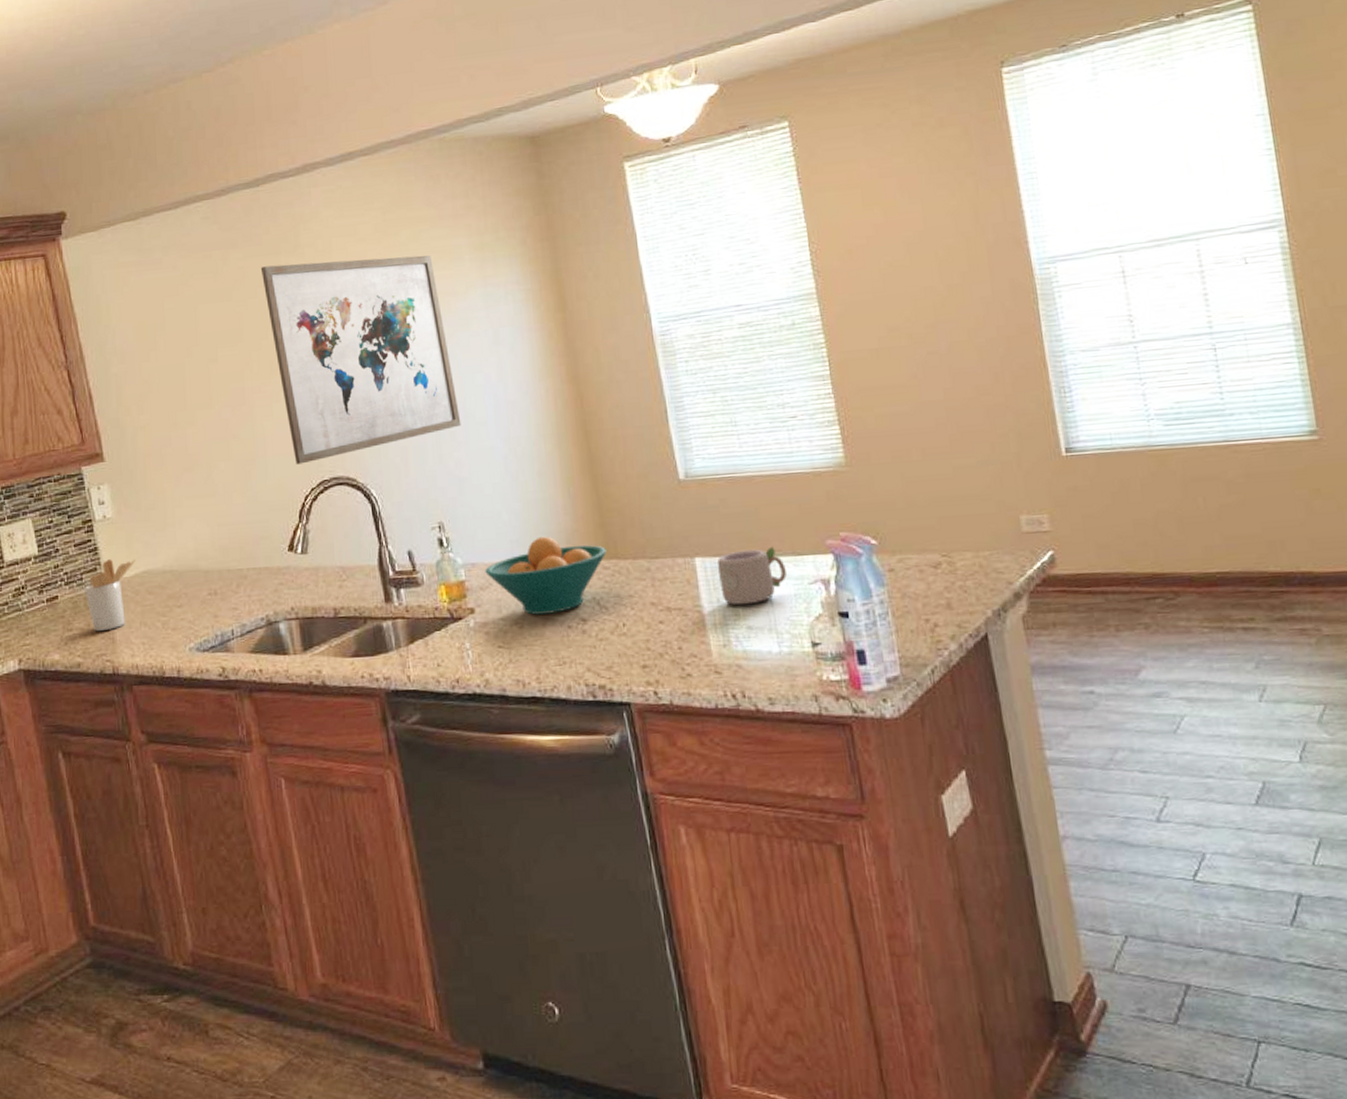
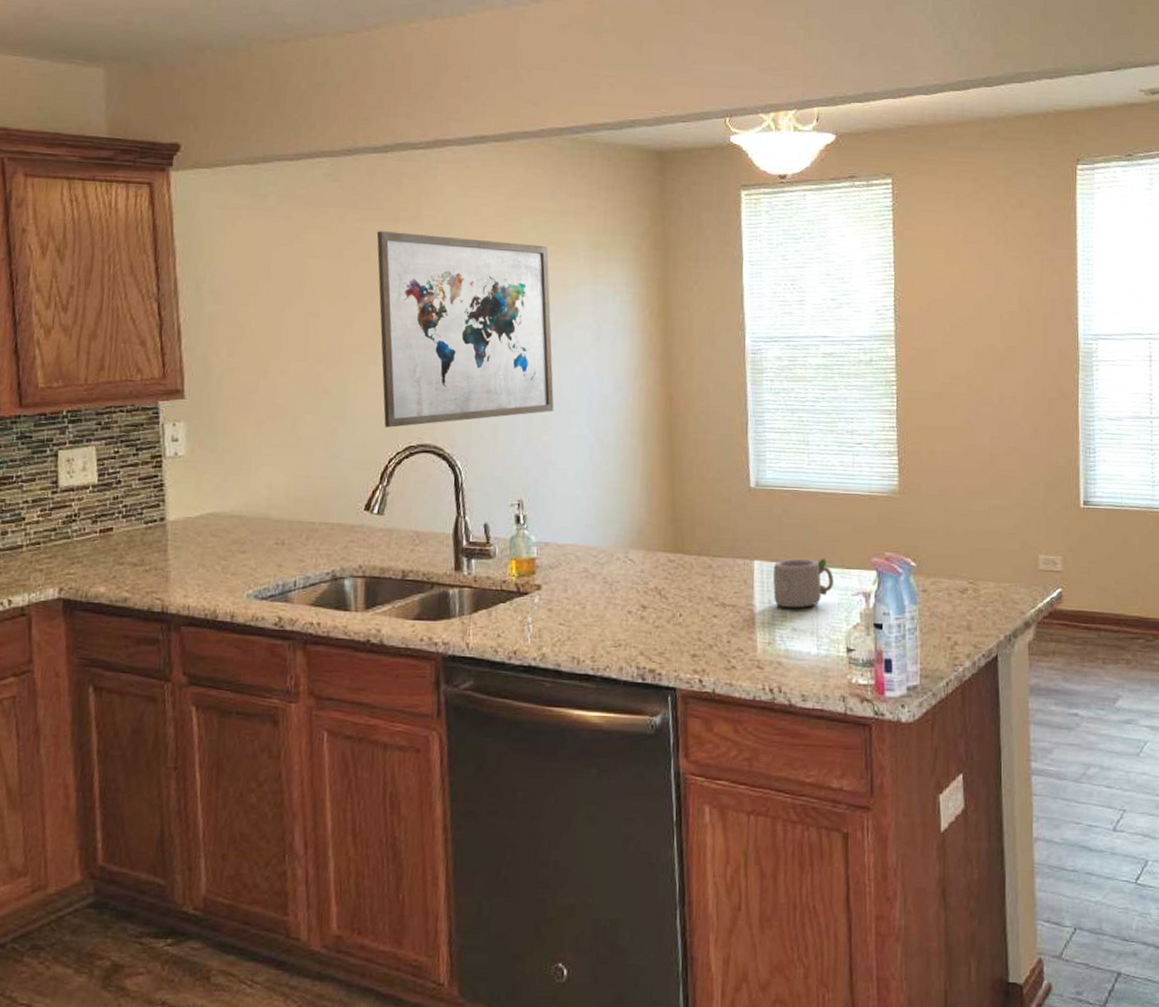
utensil holder: present [84,559,135,632] -> none [143,497,203,569]
fruit bowl: present [485,536,607,615] -> none [556,524,674,598]

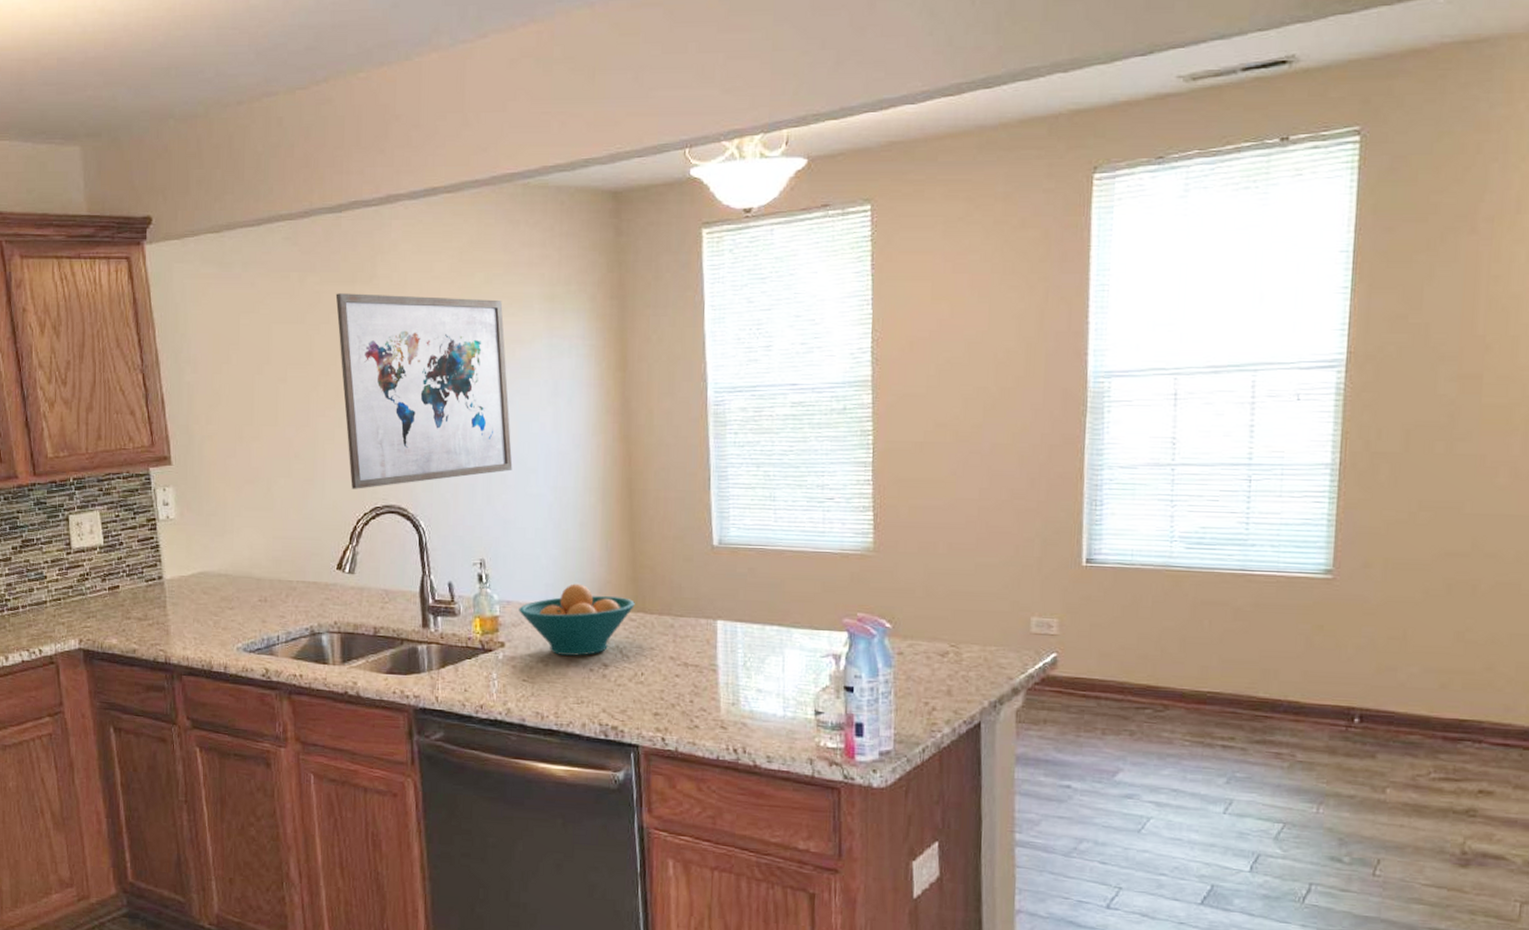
fruit bowl: none [556,524,674,598] -> present [519,583,635,656]
mug: present [769,558,834,609] -> none [732,618,801,670]

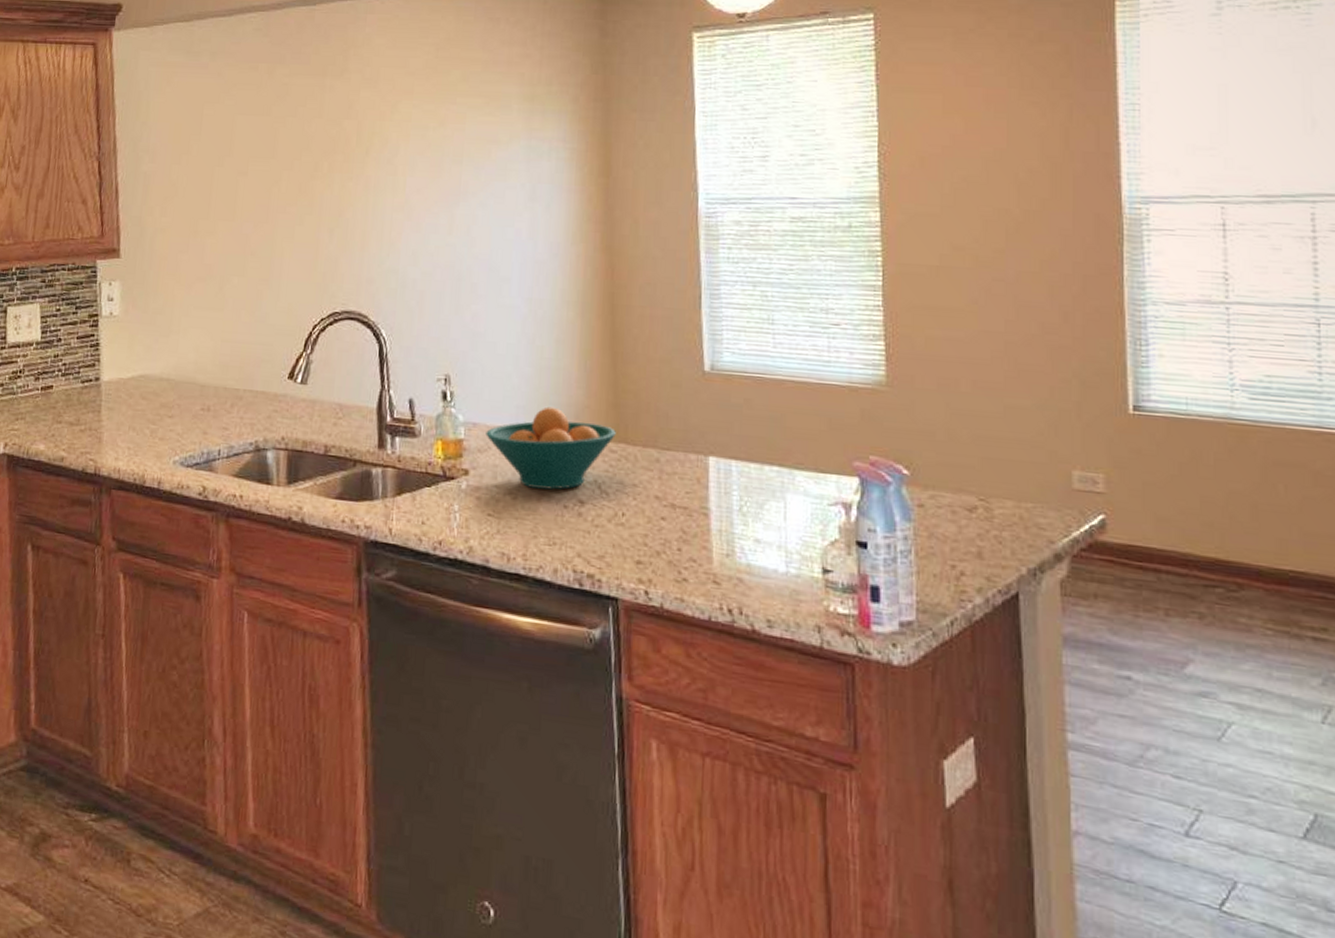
wall art: present [335,293,513,489] -> none [304,86,484,292]

